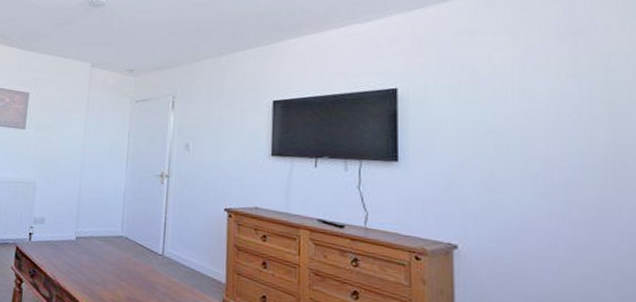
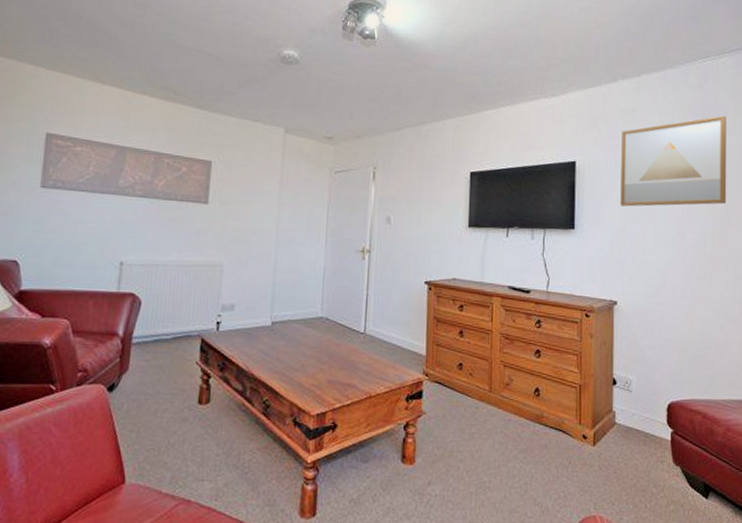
wall art: none [456,32,614,138] -> present [620,115,727,207]

